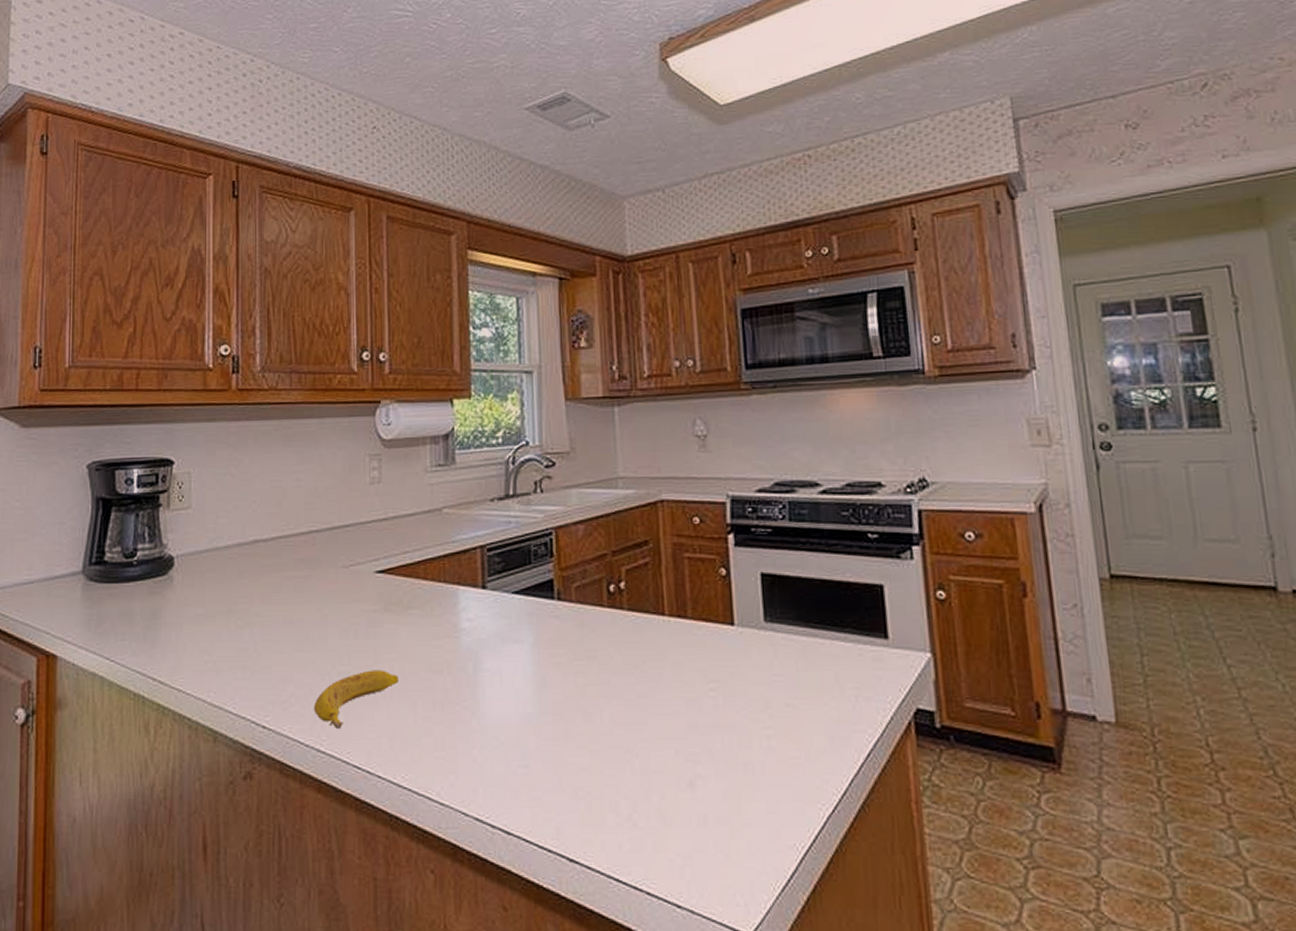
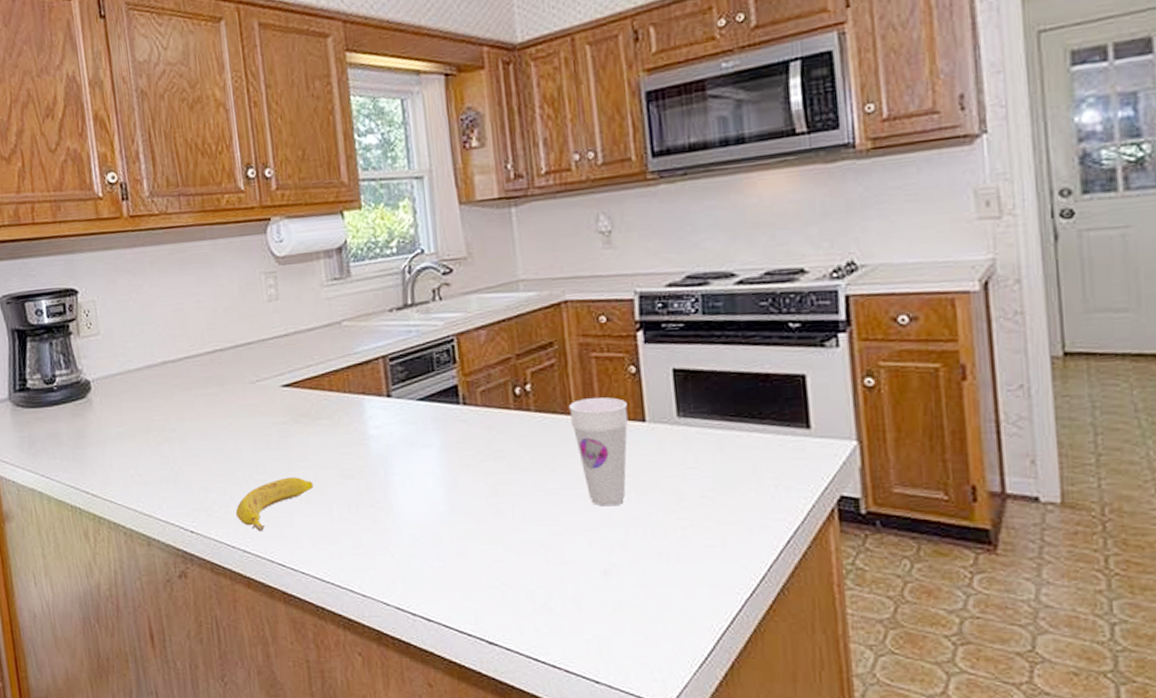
cup: none [660,598,718,712] -> present [568,397,629,507]

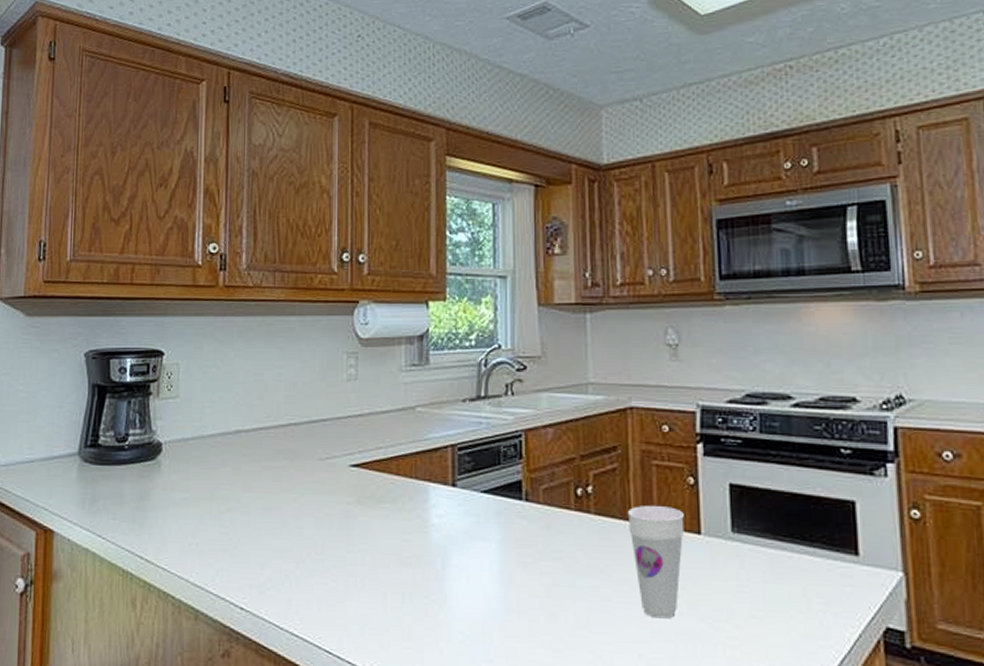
banana: present [235,477,313,531] -> none [288,560,370,614]

